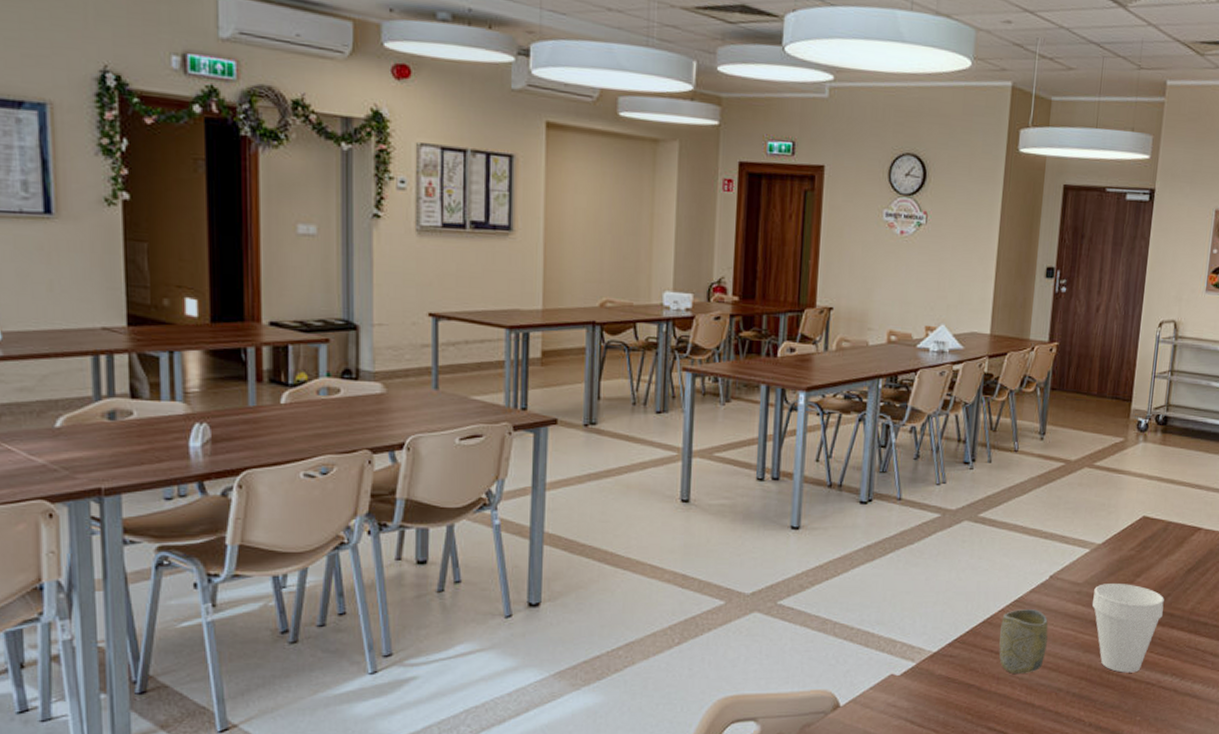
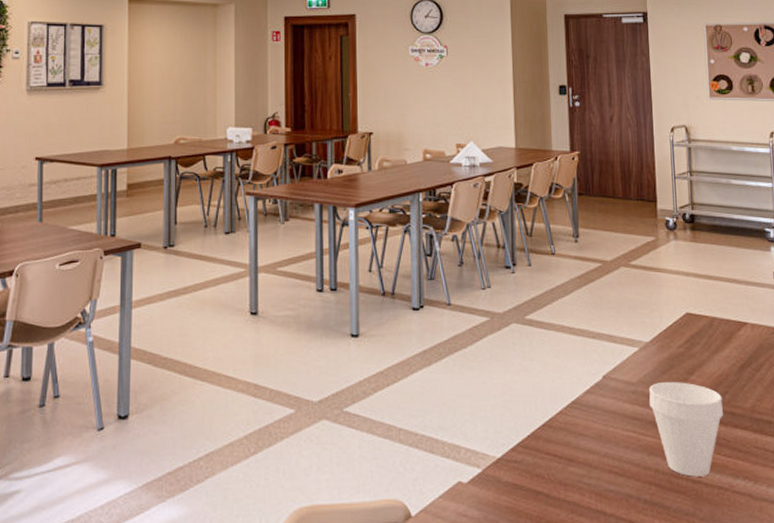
cup: present [999,609,1049,674] -> none [560,411,610,479]

